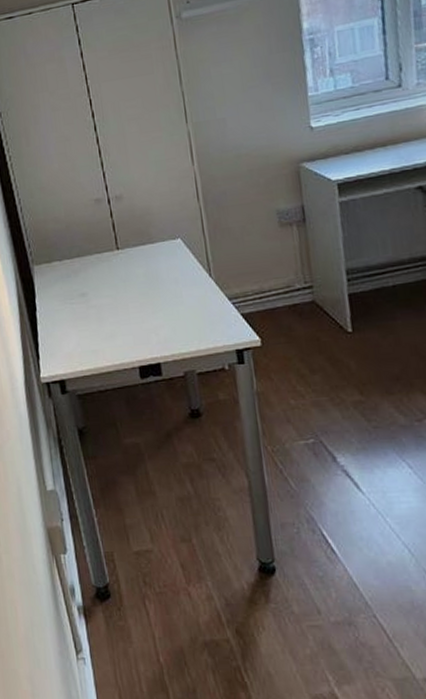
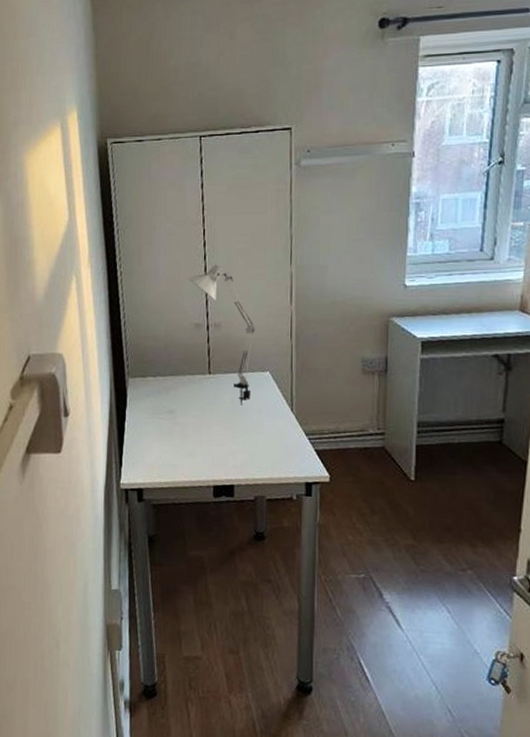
desk lamp: none [80,133,165,278] -> present [188,264,255,405]

